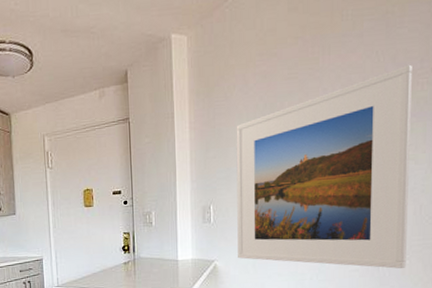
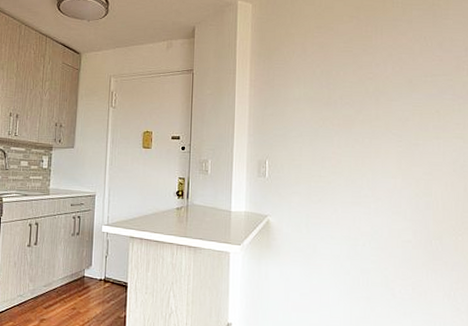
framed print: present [236,64,412,269] -> none [291,51,458,244]

